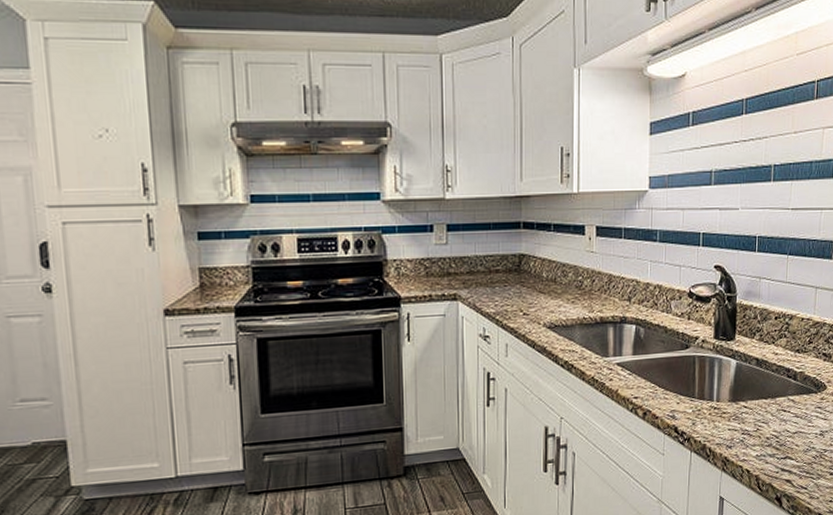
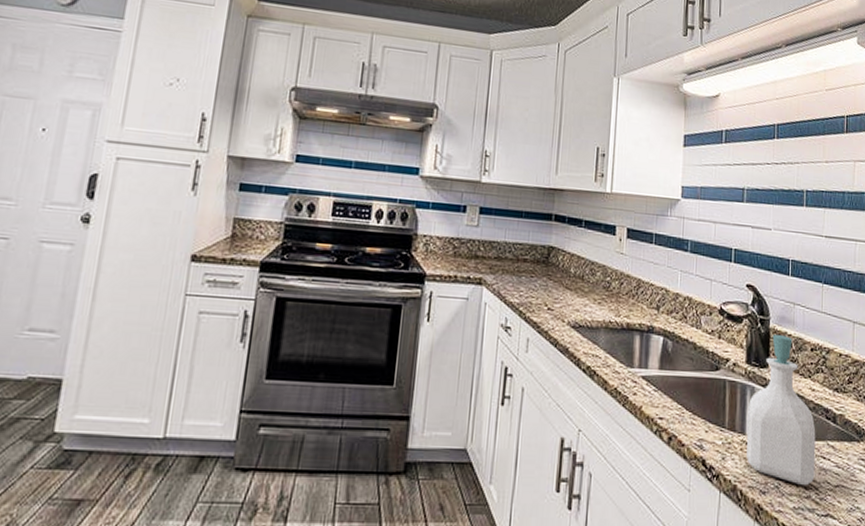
soap bottle: none [715,308,778,437] -> present [747,335,816,486]

